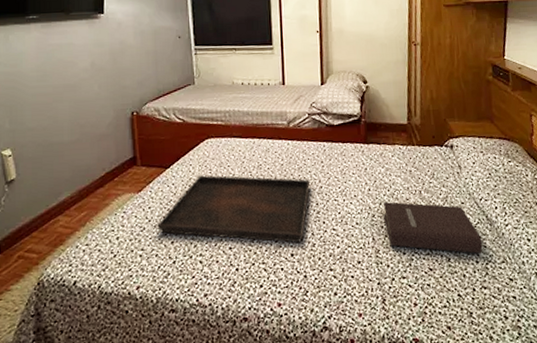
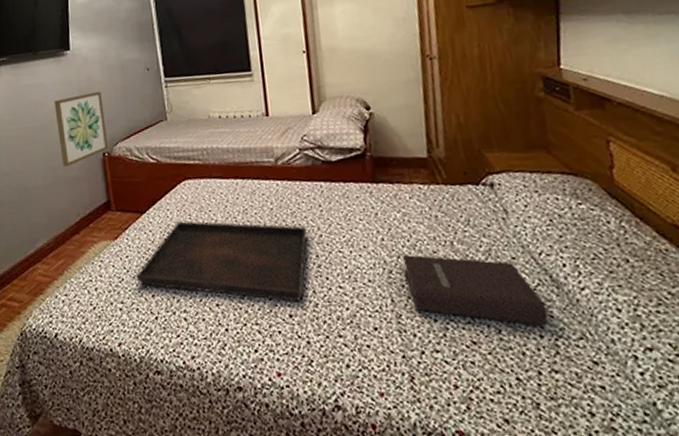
wall art: none [85,54,137,125] -> present [54,91,109,167]

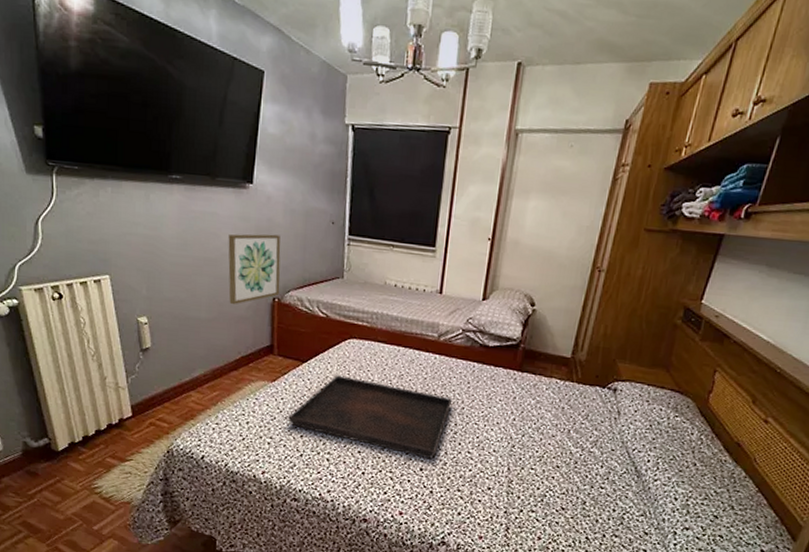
book: present [402,255,548,325] -> none [523,435,625,503]

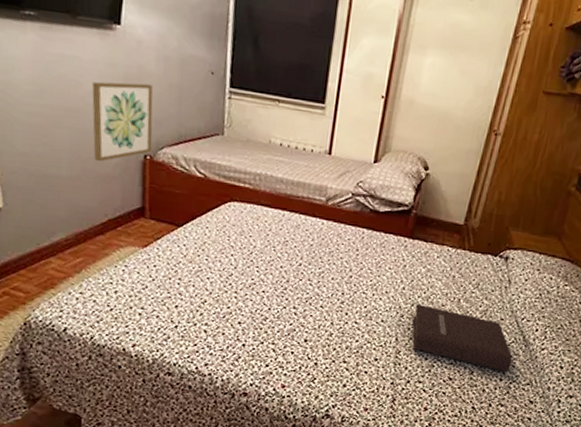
serving tray: present [288,375,453,460] -> none [161,241,341,330]
book: none [523,435,625,503] -> present [412,304,513,372]

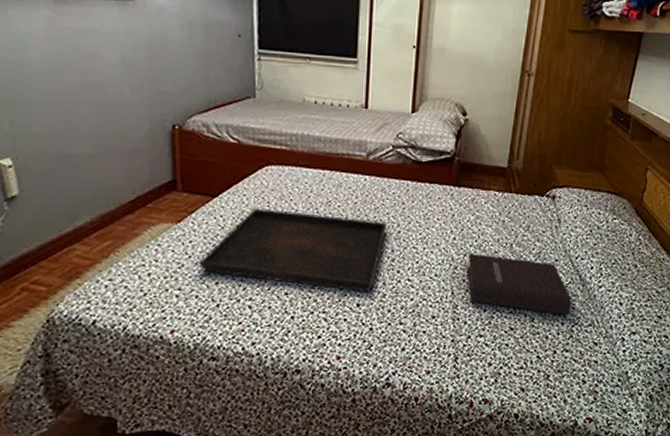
wall art: present [92,81,153,162] -> none [113,51,180,137]
serving tray: none [161,241,341,330] -> present [199,208,388,293]

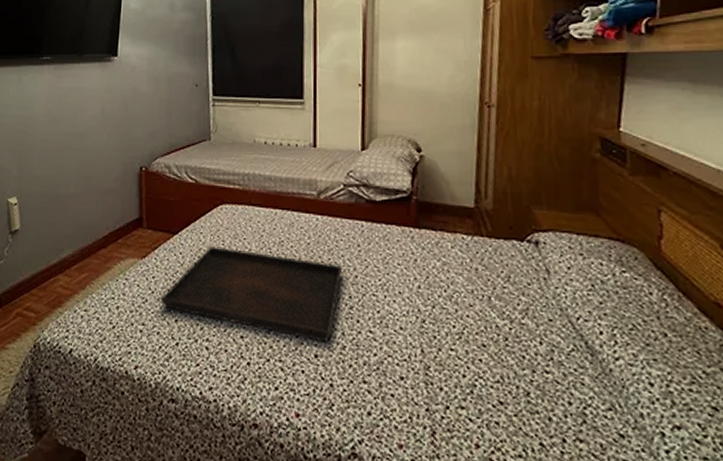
book: present [467,254,572,315] -> none [437,306,579,392]

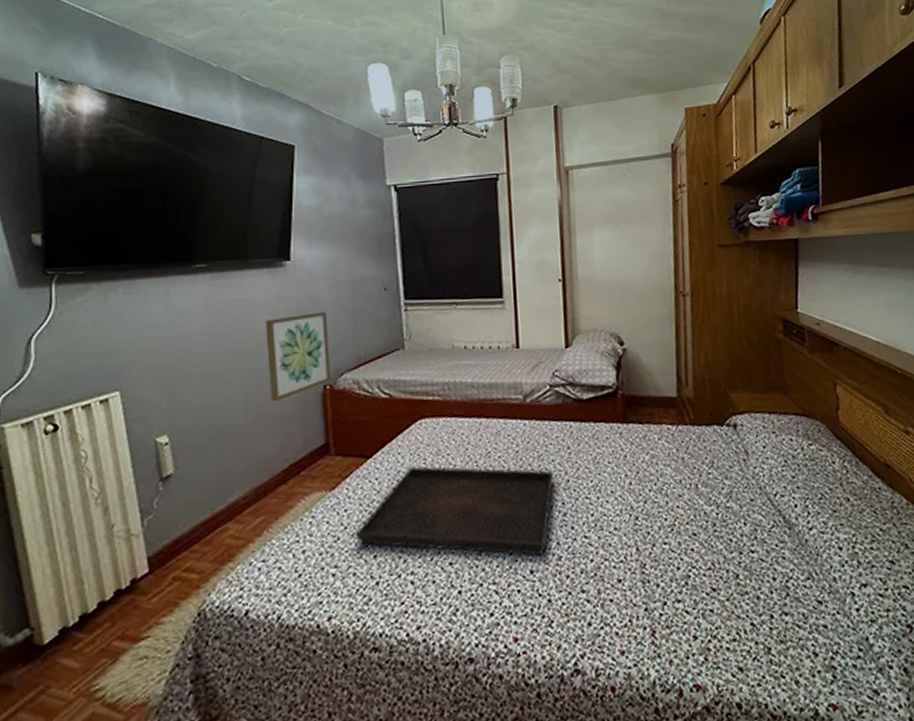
wall art: none [95,102,147,178] -> present [265,311,331,402]

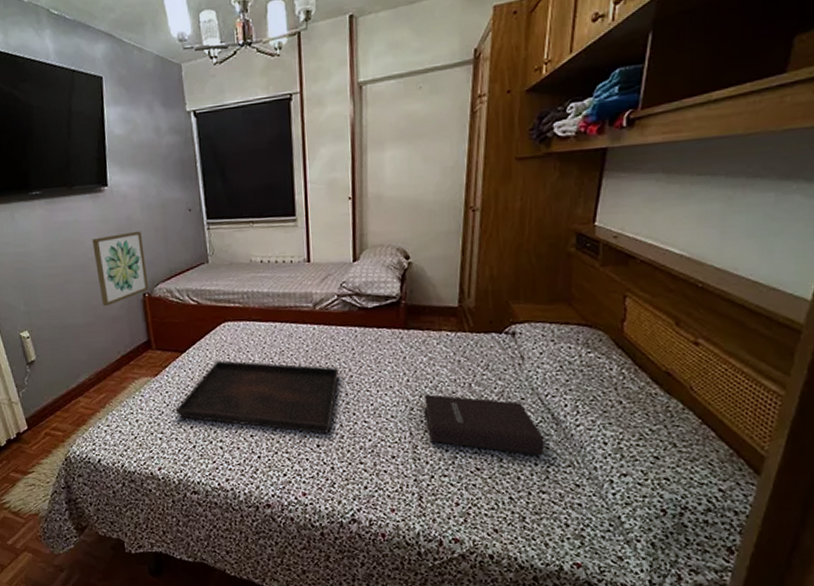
book: none [648,499,781,568] -> present [423,394,545,455]

